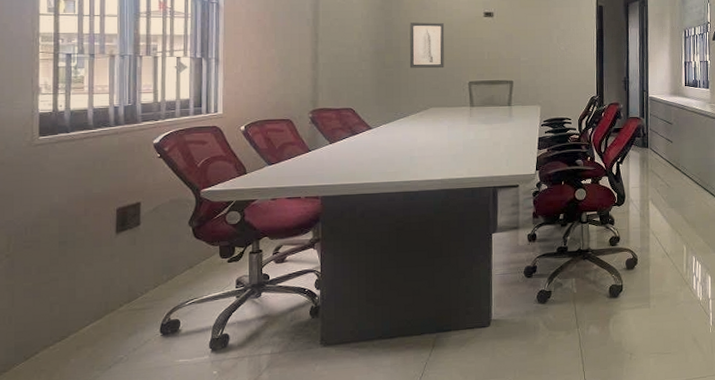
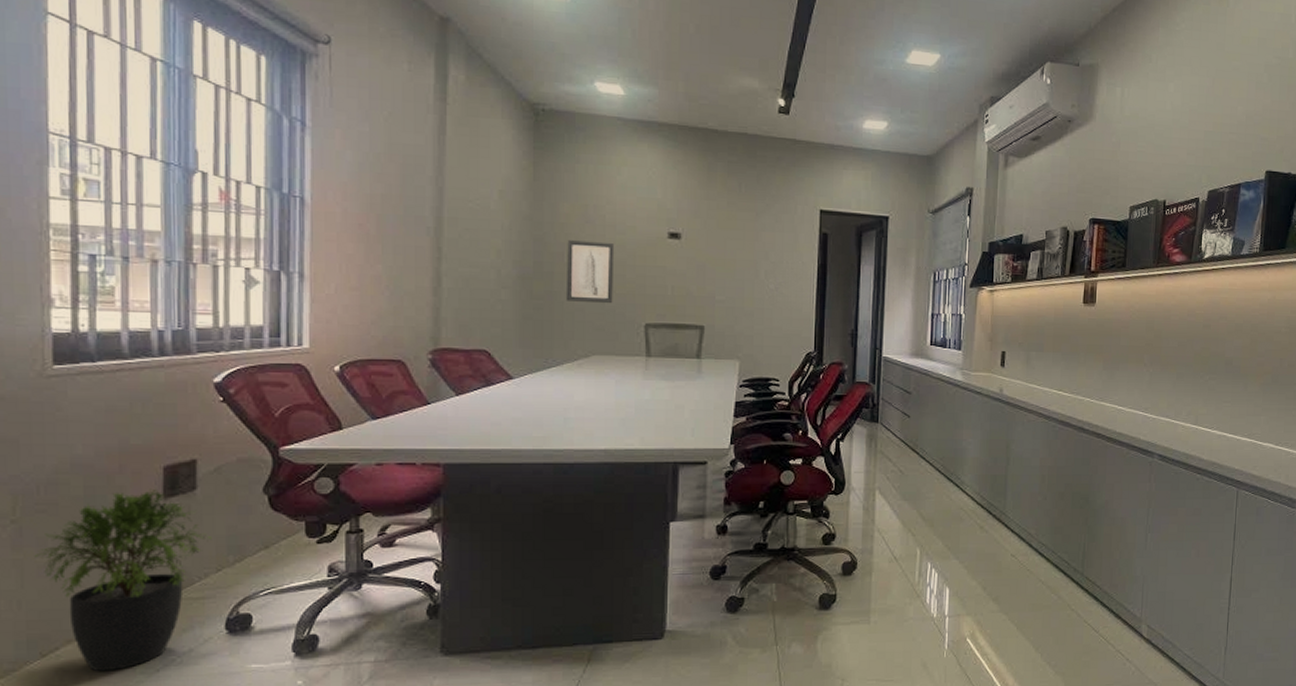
potted plant: none [22,226,151,370] -> present [34,488,212,672]

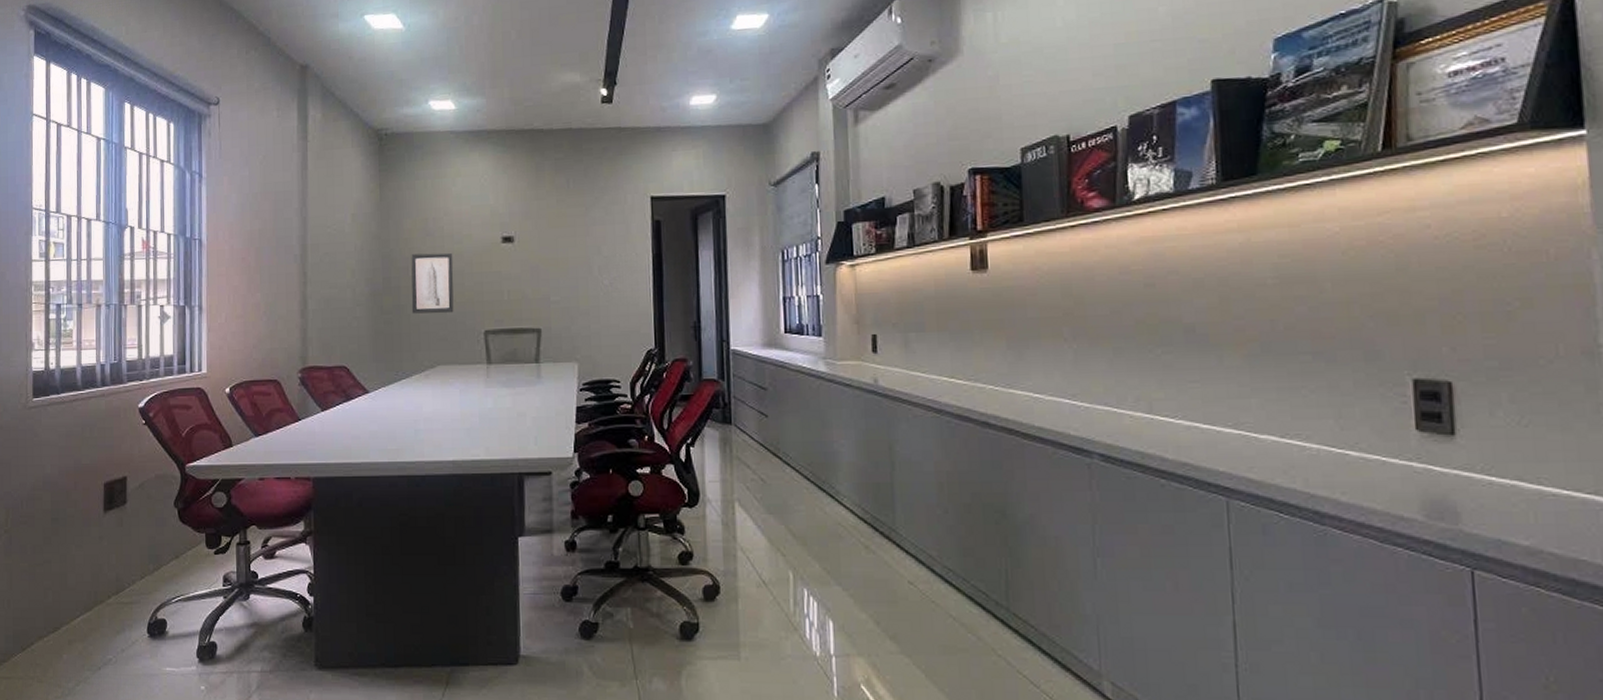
potted plant: present [34,488,212,672] -> none [19,503,137,667]

